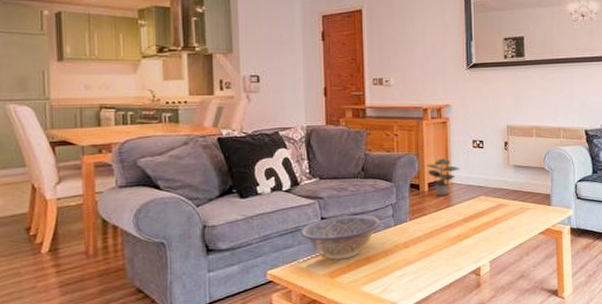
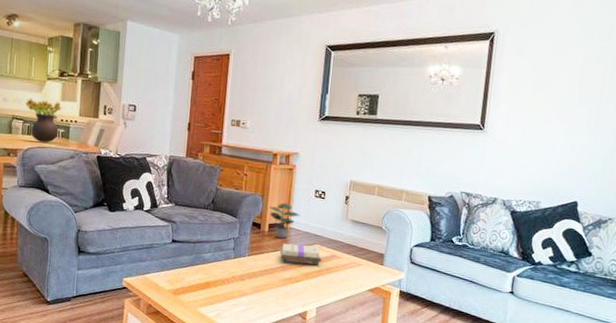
flower arrangement: none [115,81,165,132] -> present [25,98,62,143]
decorative bowl: present [300,215,382,260] -> none [153,240,224,281]
books: none [443,198,488,220] -> present [279,243,322,266]

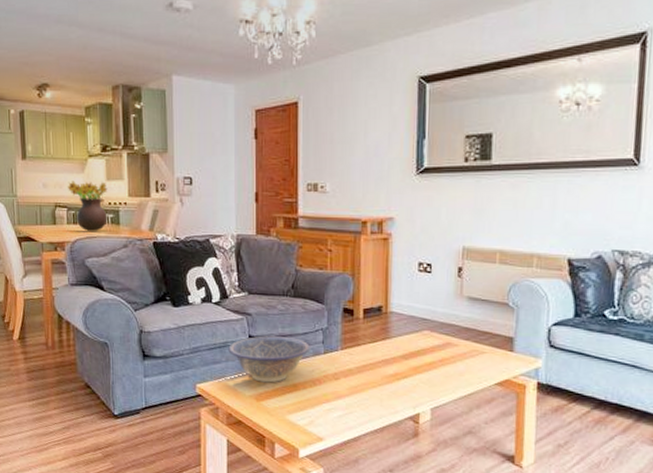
decorative bowl: none [153,240,224,281] -> present [228,336,311,383]
potted plant: present [270,203,300,239] -> none [363,281,402,327]
books: present [279,243,322,266] -> none [379,331,433,357]

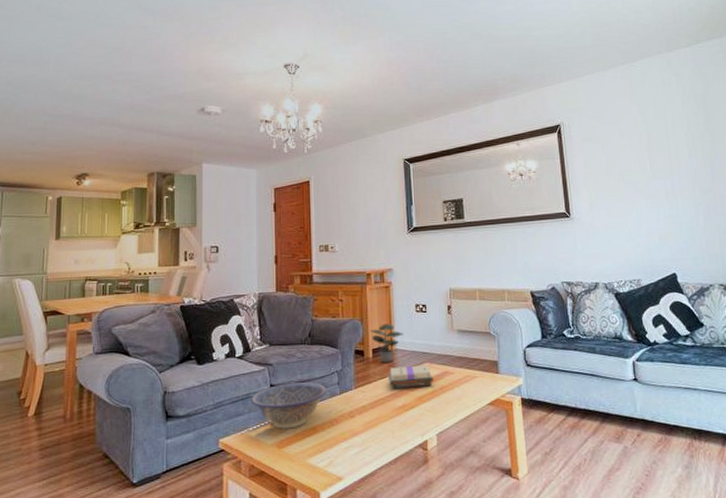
flower arrangement: present [67,180,108,232] -> none [98,255,139,302]
potted plant: none [363,281,402,327] -> present [371,323,404,364]
books: none [379,331,433,357] -> present [387,365,434,388]

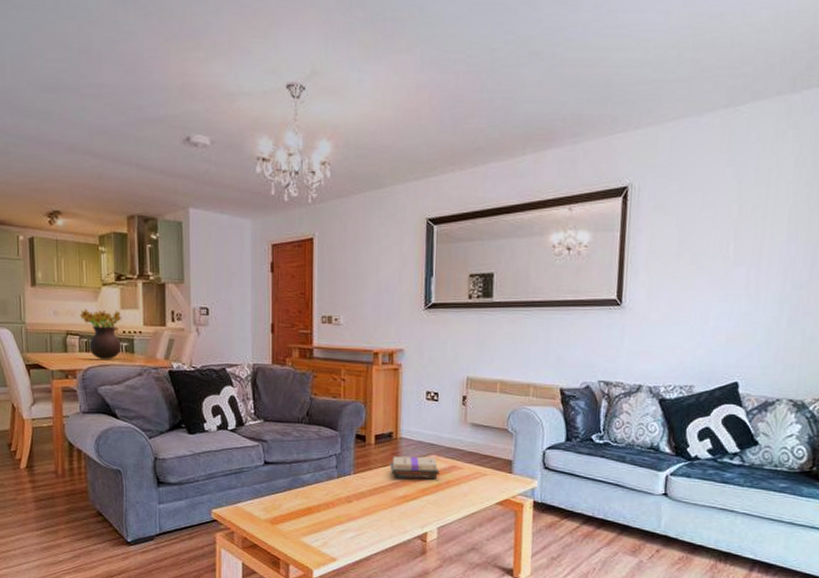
flower arrangement: none [98,255,139,302] -> present [79,308,122,361]
decorative bowl: present [251,382,328,429] -> none [244,461,325,507]
potted plant: present [371,323,404,364] -> none [374,409,411,452]

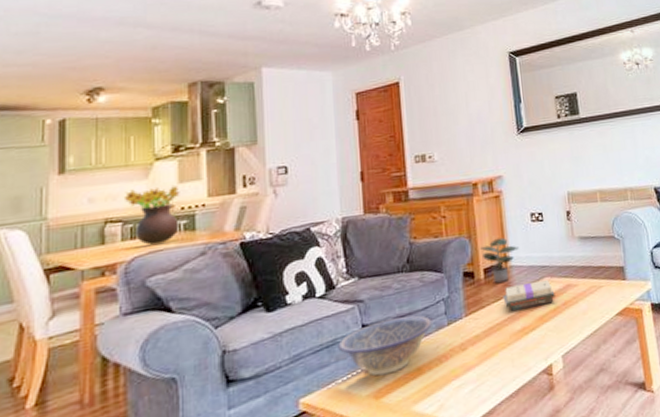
decorative bowl: none [244,461,325,507] -> present [338,315,433,377]
potted plant: none [374,409,411,452] -> present [480,237,519,284]

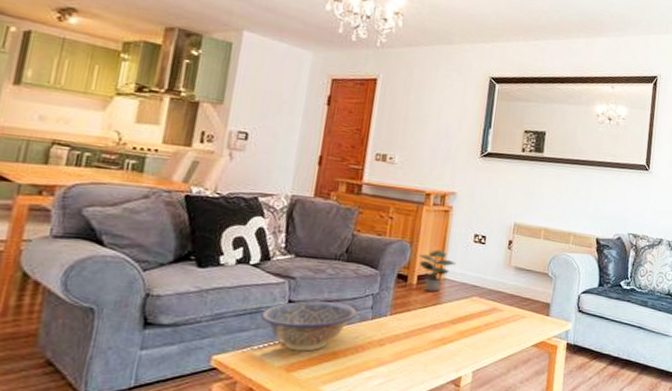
flower arrangement: present [123,186,180,246] -> none [75,117,135,178]
books: present [503,280,555,311] -> none [429,297,480,322]

